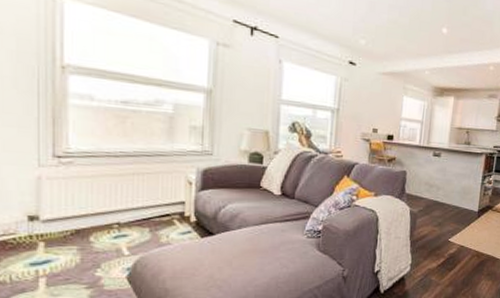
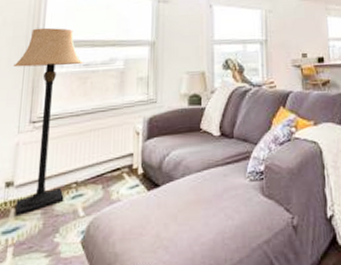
lamp: none [22,46,122,249] -> present [13,27,84,215]

